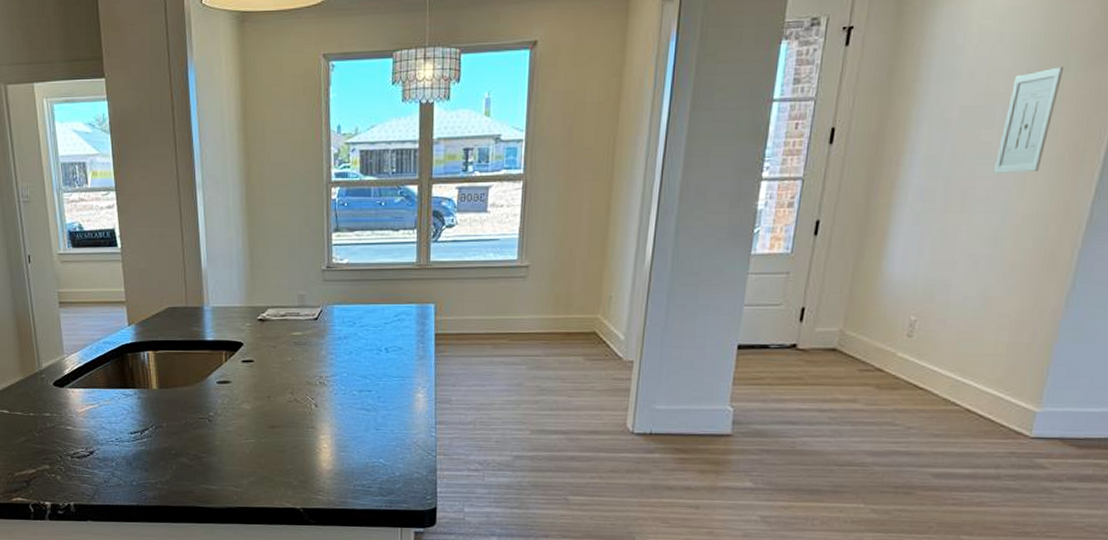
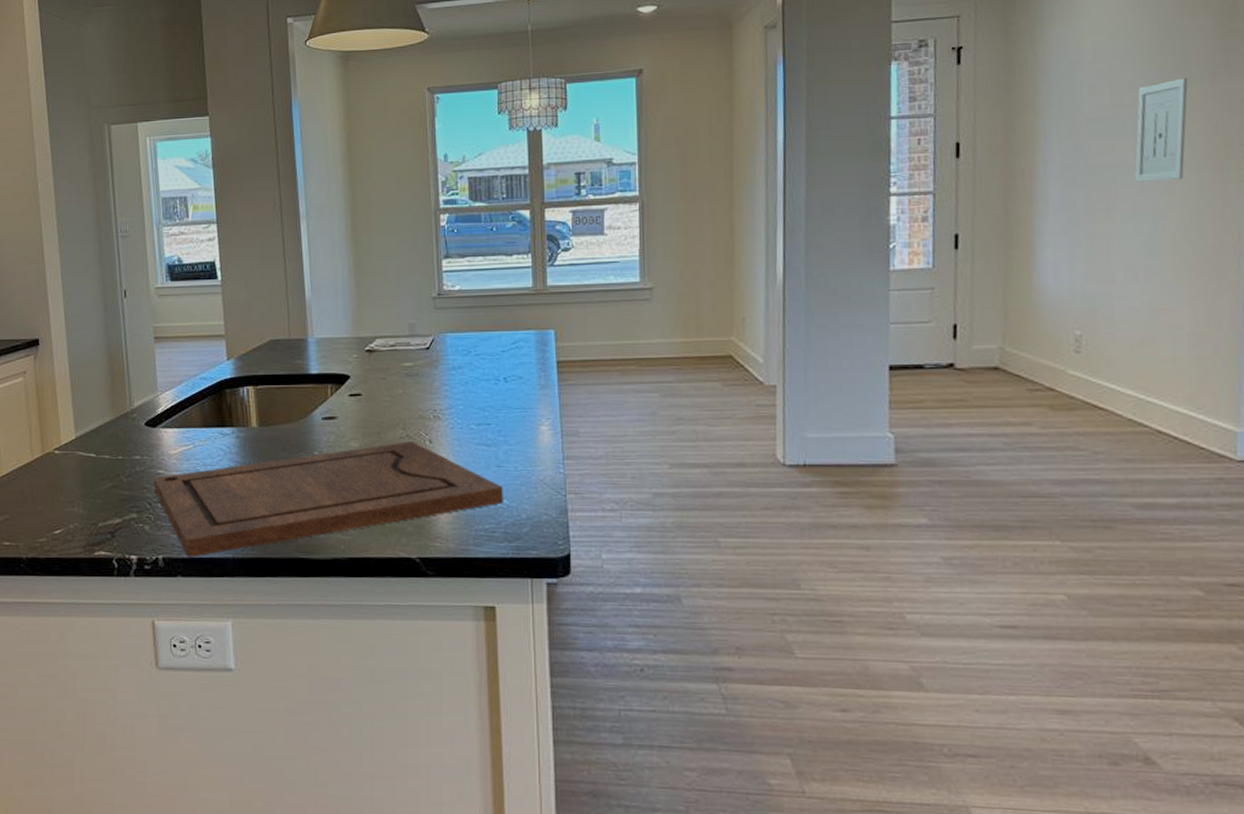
cutting board: none [63,405,380,504] -> present [153,441,503,557]

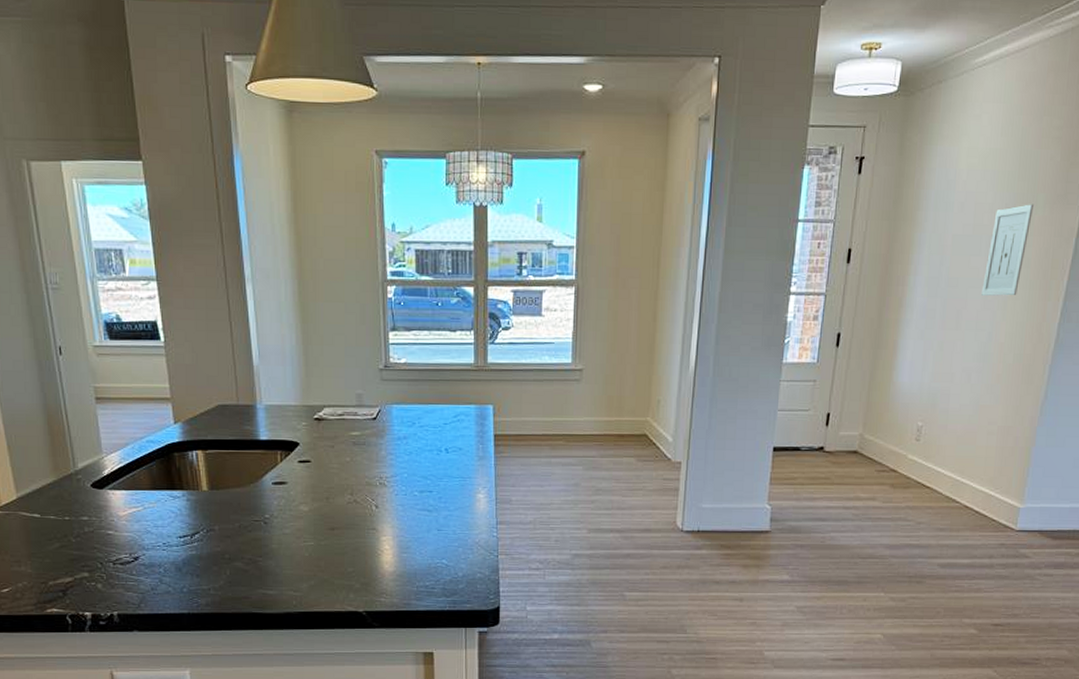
cutting board: present [153,441,503,557] -> none [103,506,442,613]

